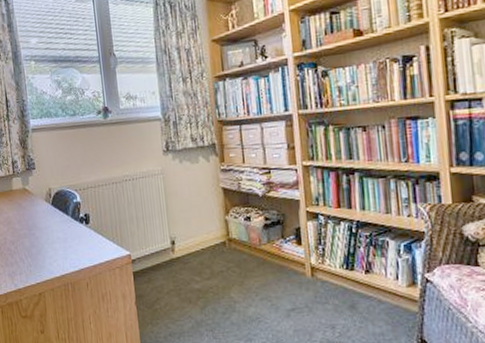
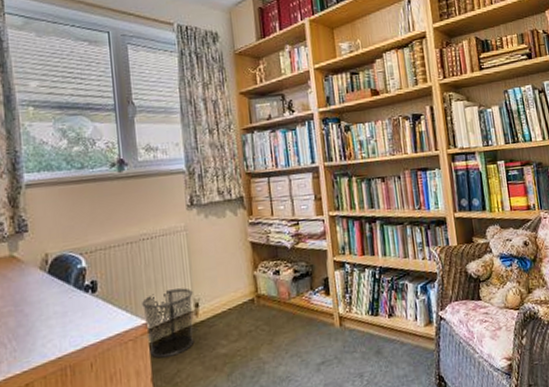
waste bin: none [126,226,171,286] -> present [142,288,195,358]

